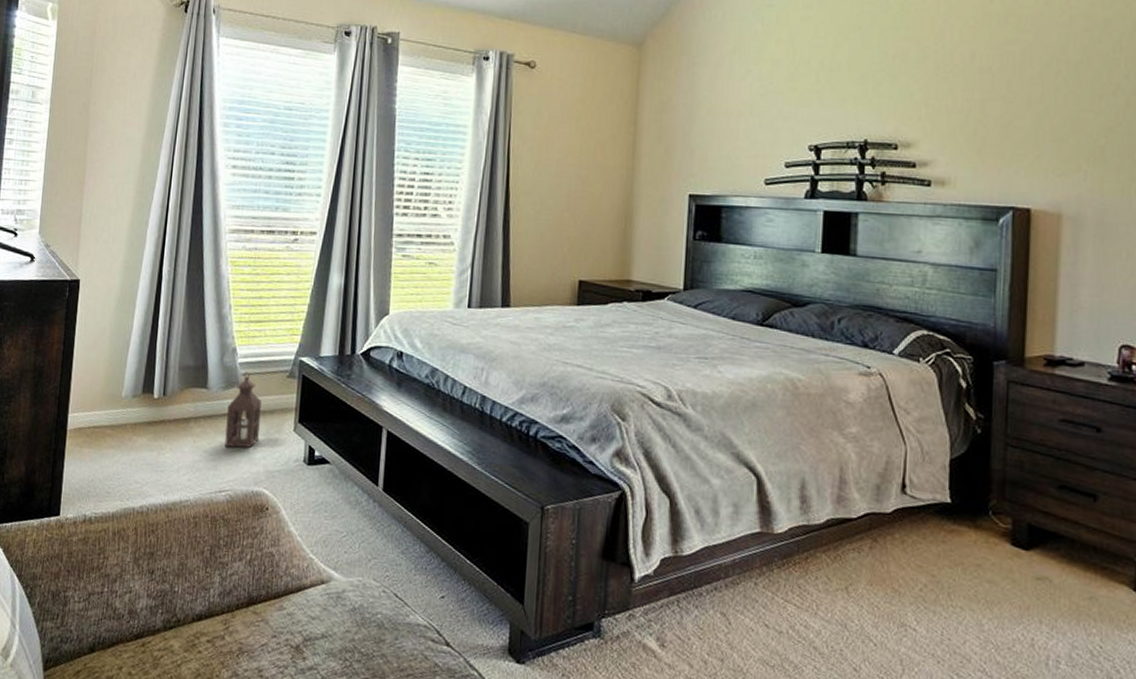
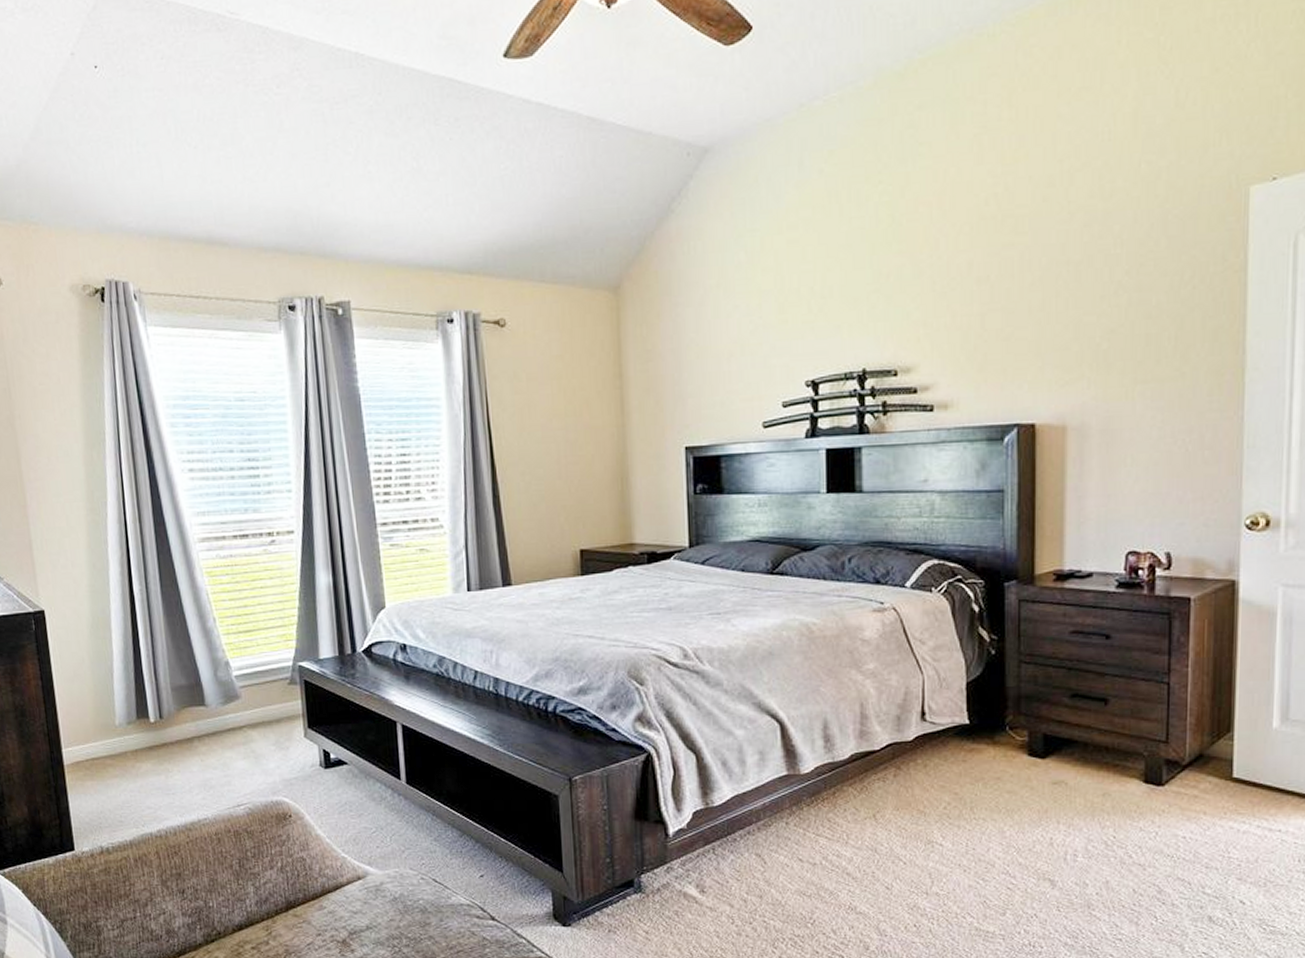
lantern: present [224,371,262,448] -> none [230,684,269,762]

